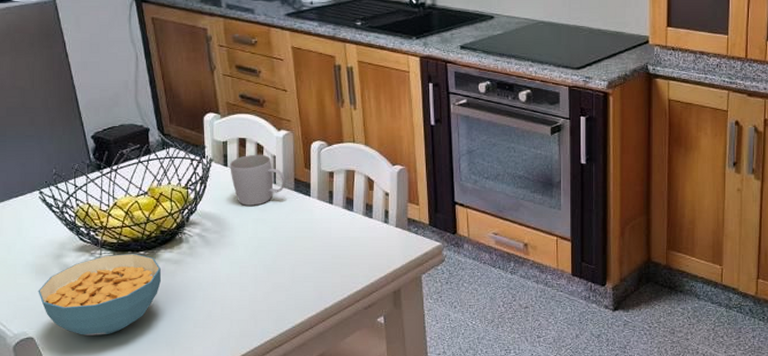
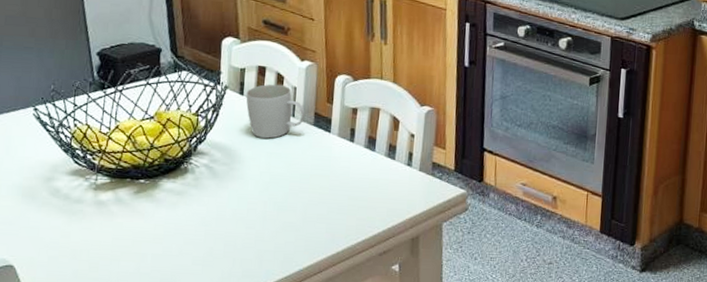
cereal bowl: present [38,254,162,335] -> none [22,181,162,268]

